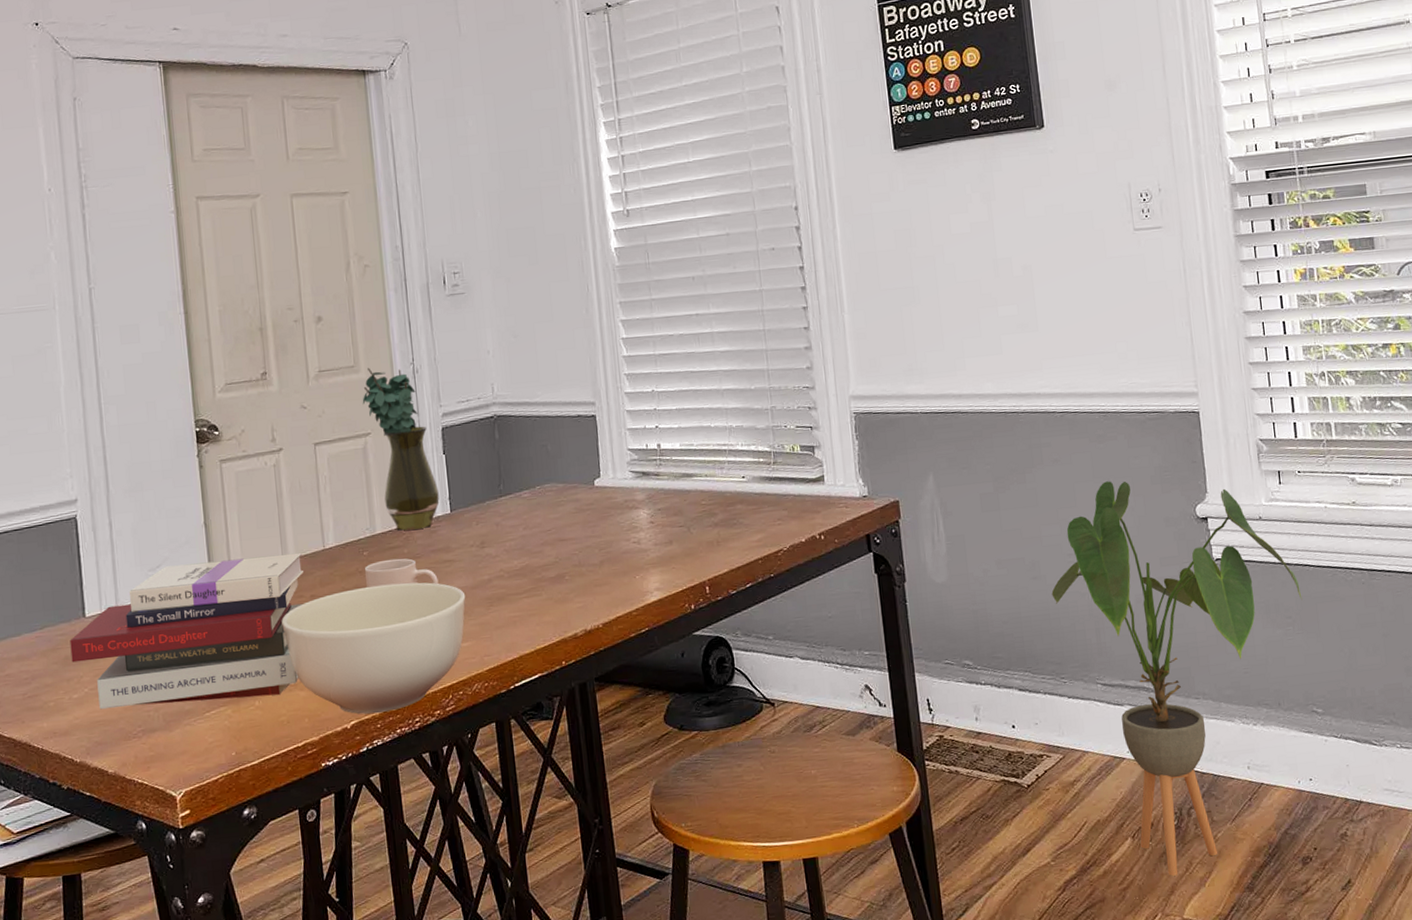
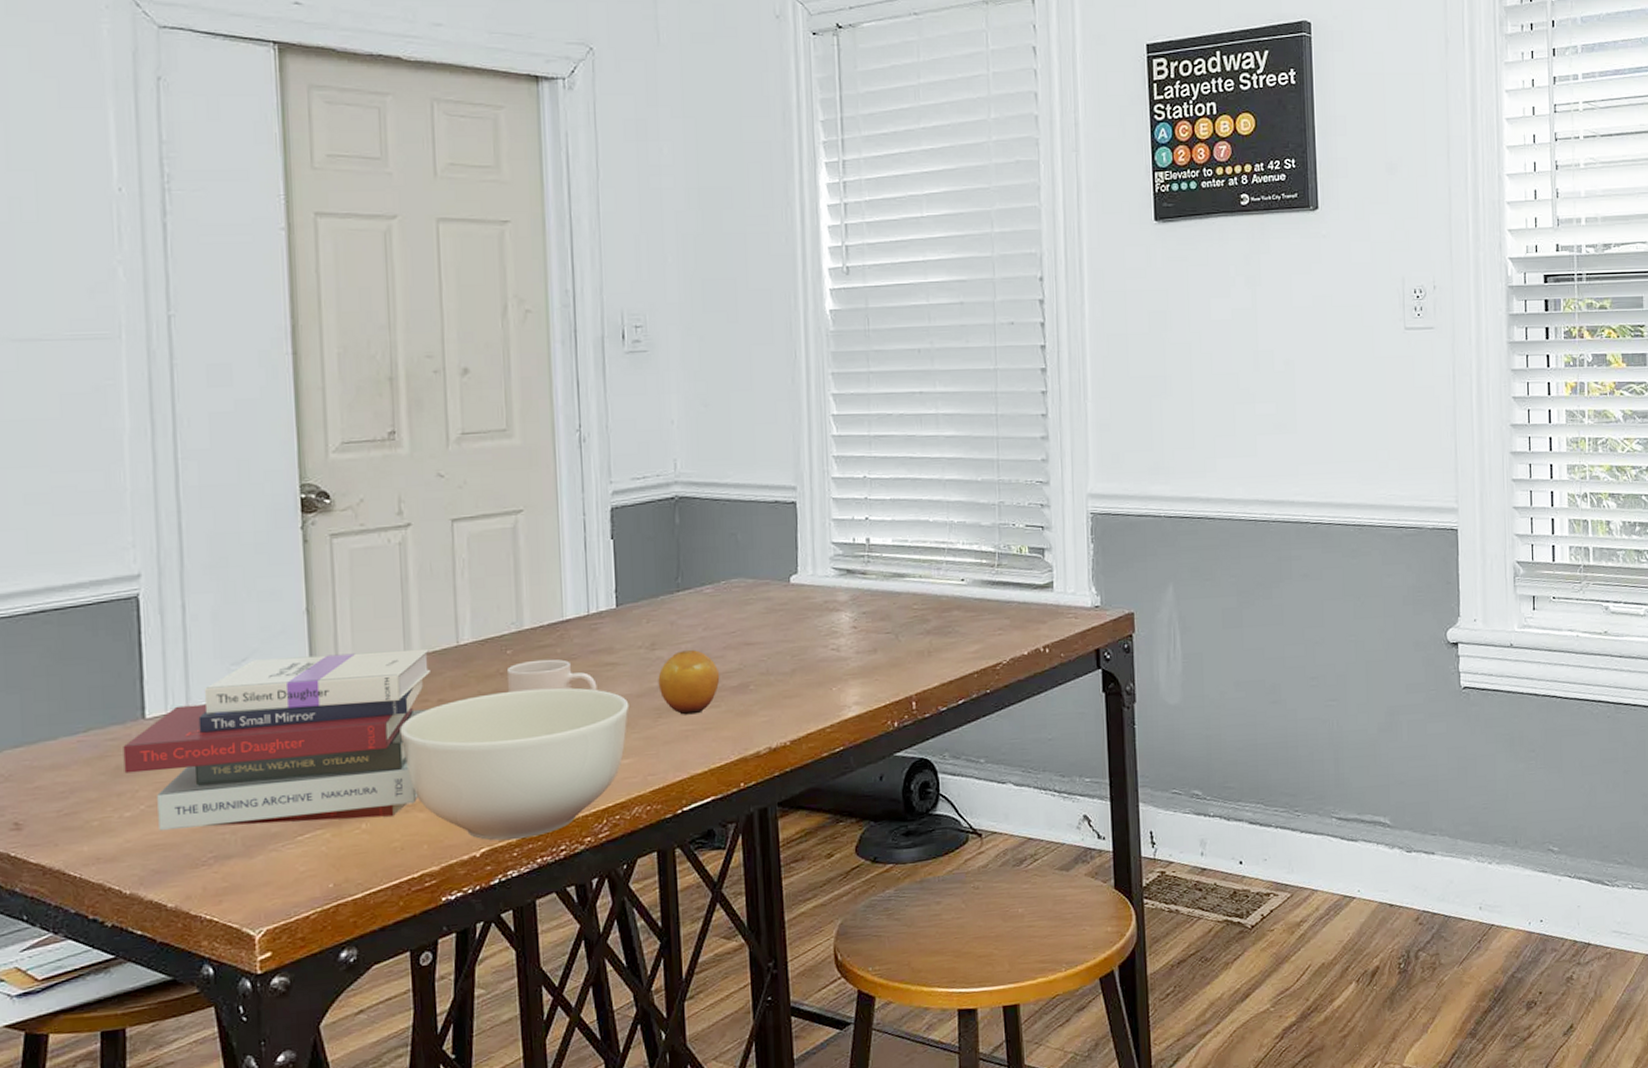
vase: present [362,367,440,531] -> none [514,432,603,627]
fruit: none [488,546,540,603] -> present [658,649,720,715]
house plant: present [1051,481,1302,876] -> none [1291,600,1547,1022]

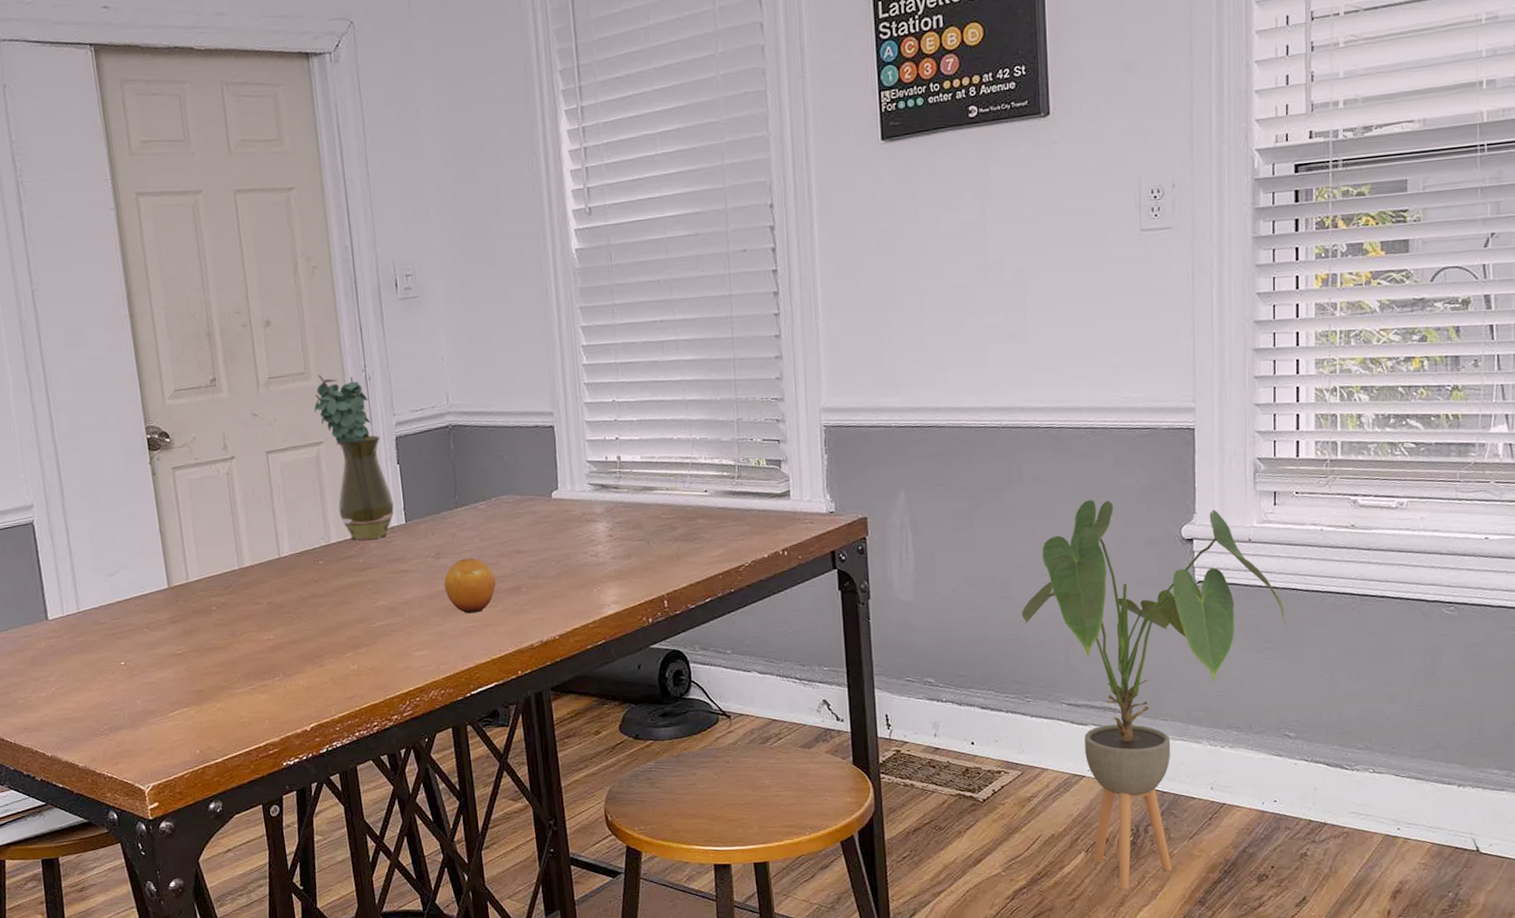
books: present [123,648,432,831] -> none [34,560,261,708]
bowl: present [400,687,630,841] -> none [239,591,422,718]
mug: present [506,659,597,692] -> none [320,567,394,596]
vase: none [514,432,603,627] -> present [314,374,394,540]
house plant: none [1291,600,1547,1022] -> present [1021,500,1286,889]

